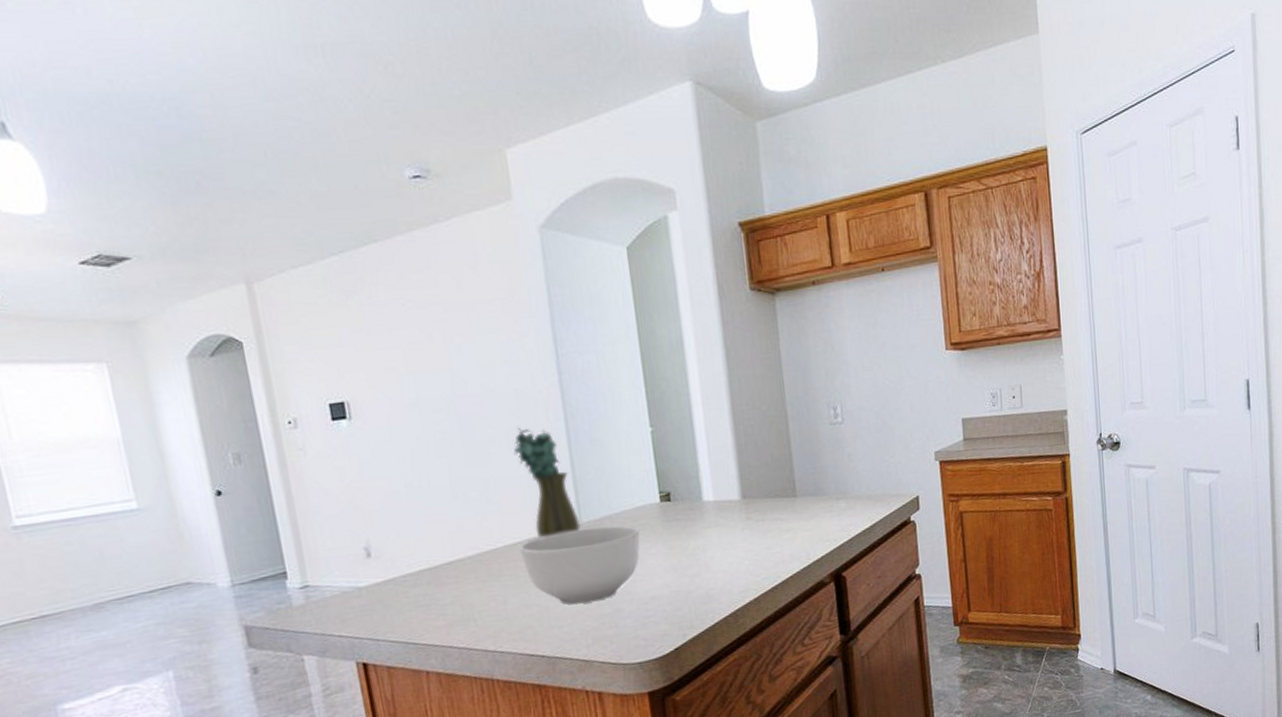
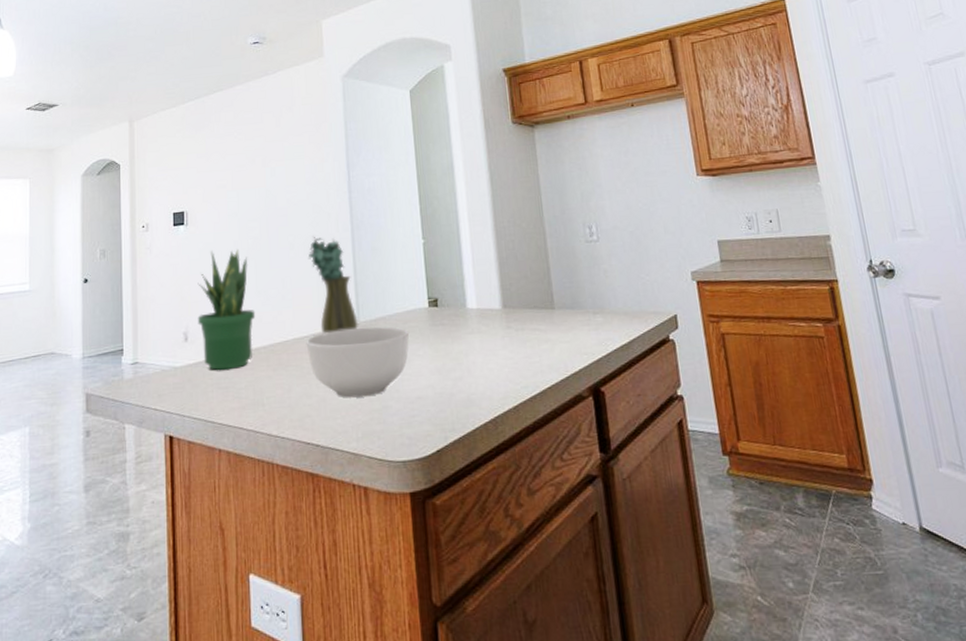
planter: none [374,446,456,588] -> present [197,249,256,371]

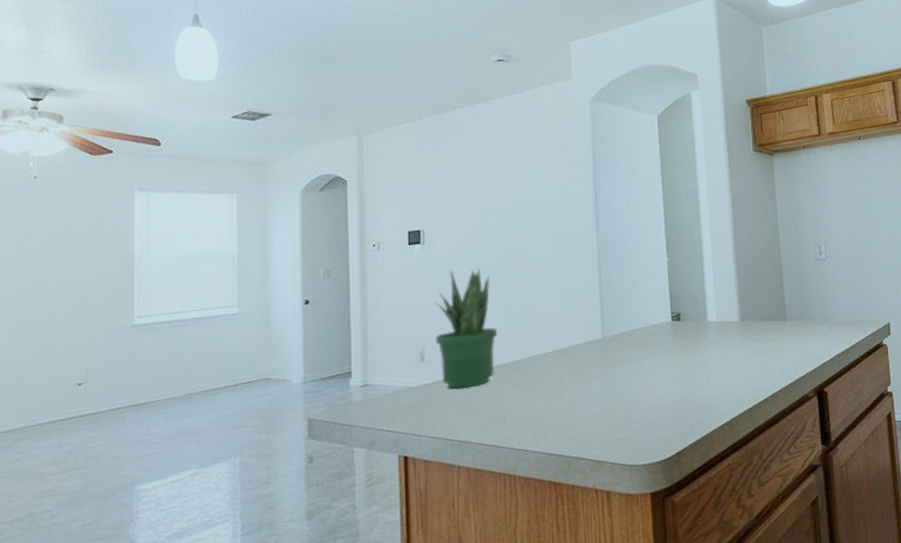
bowl: present [306,326,410,398] -> none [550,340,653,409]
vase: present [307,236,359,334] -> none [553,255,604,350]

